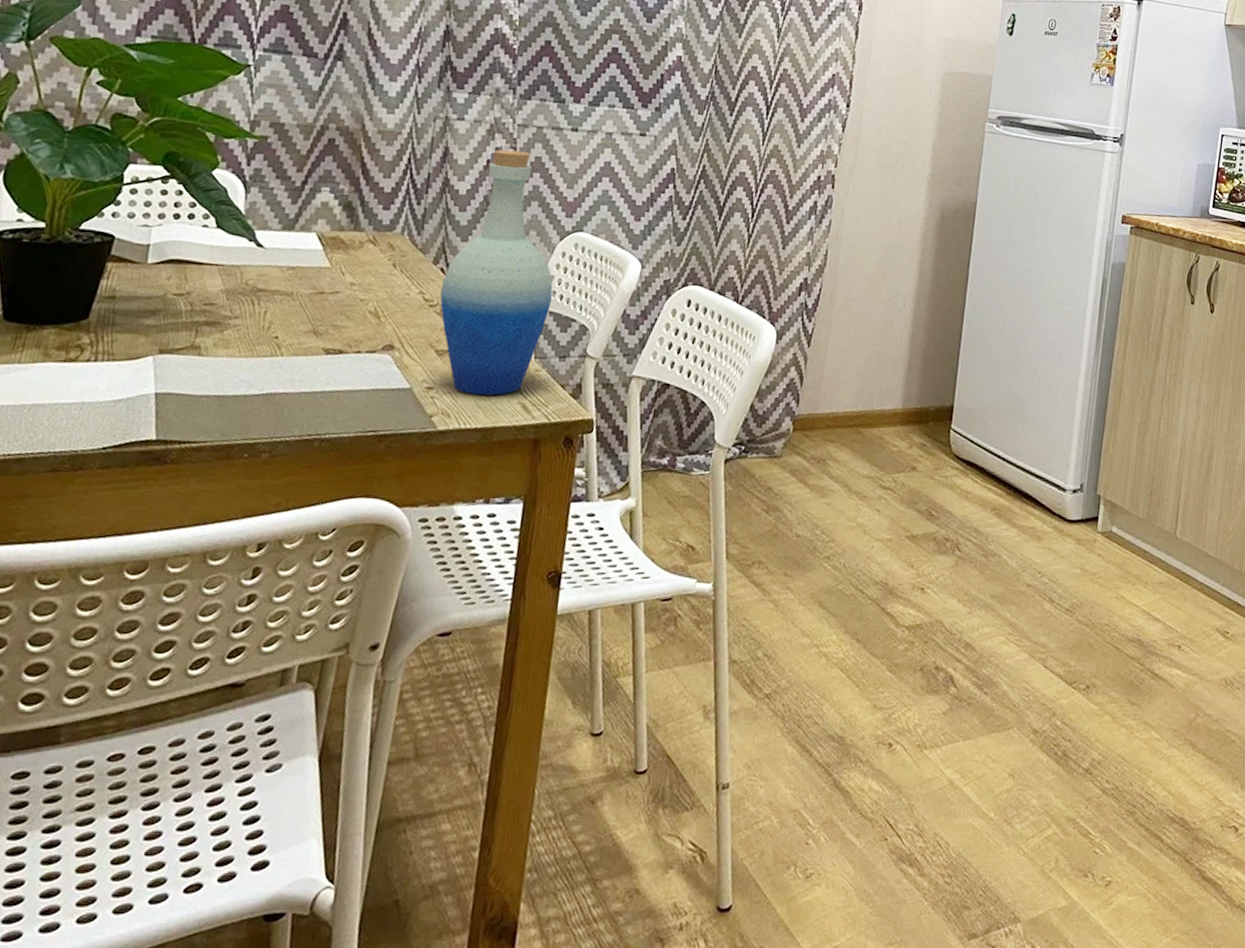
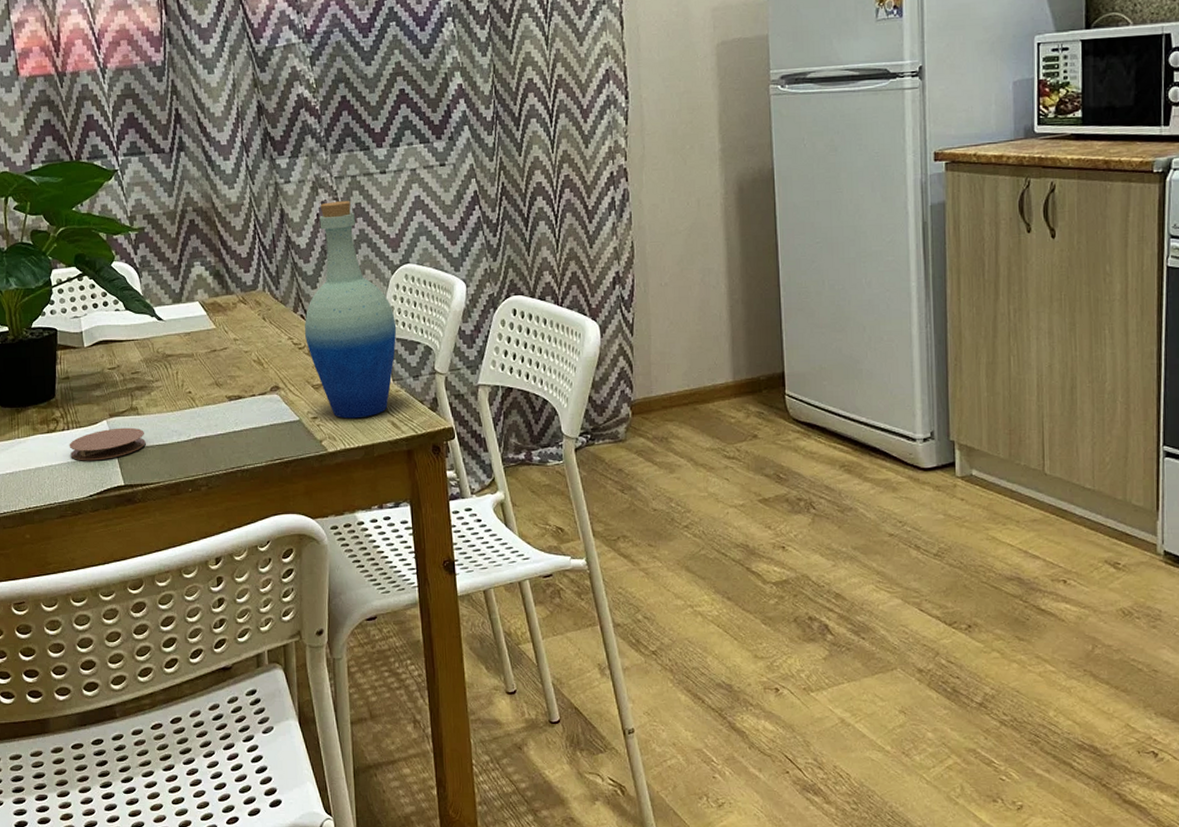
coaster: none [89,367,202,405] -> present [69,427,146,461]

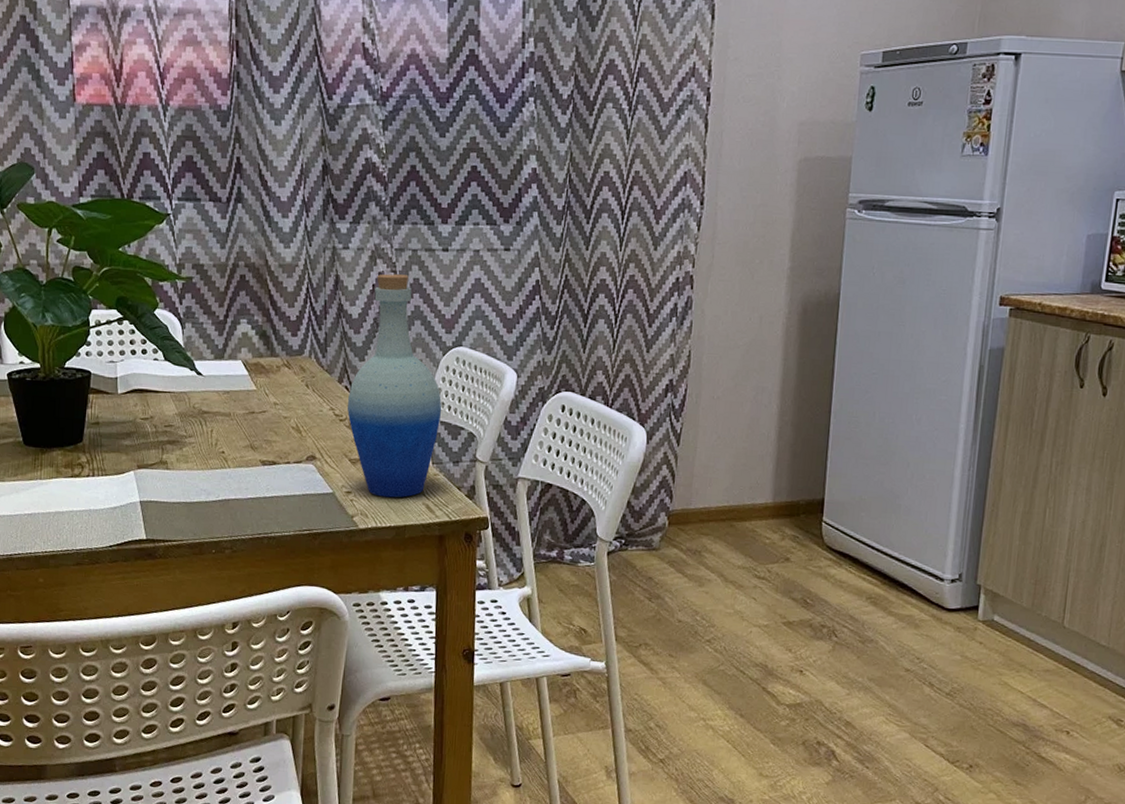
coaster: present [69,427,146,461] -> none [92,480,173,511]

